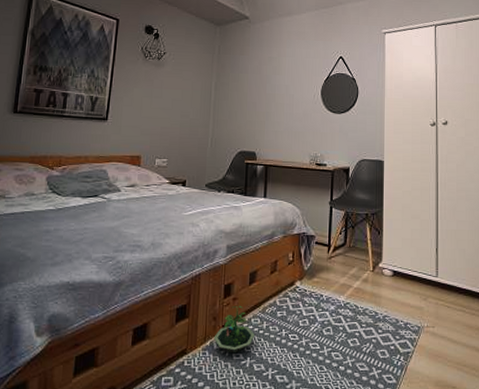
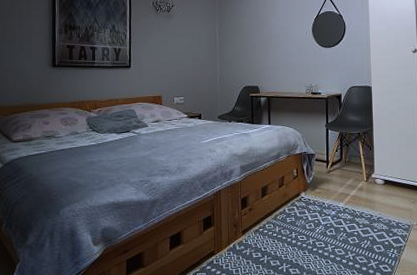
terrarium: present [213,305,256,354] -> none [236,214,270,253]

